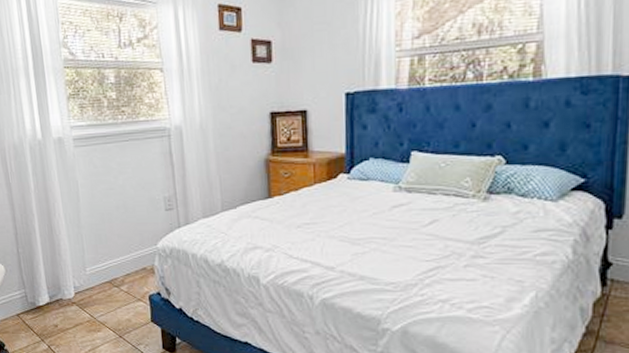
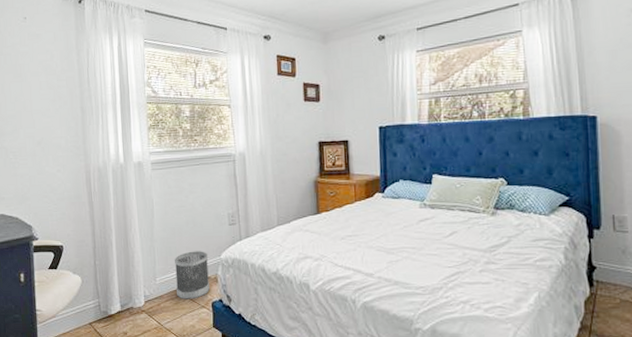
wastebasket: none [105,239,146,292] -> present [175,251,210,299]

